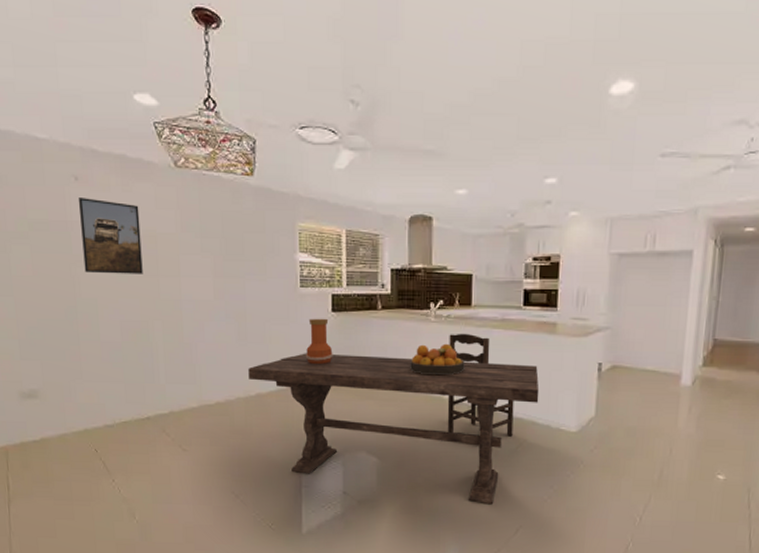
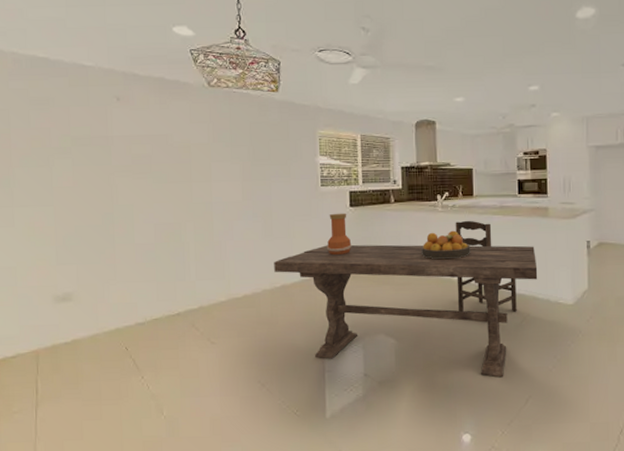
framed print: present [78,198,143,274] -> none [119,115,177,182]

